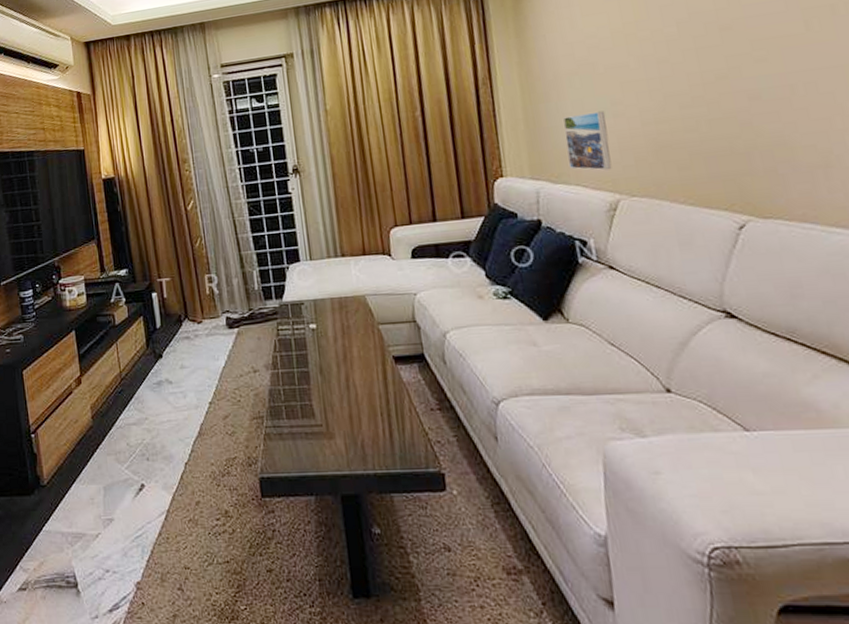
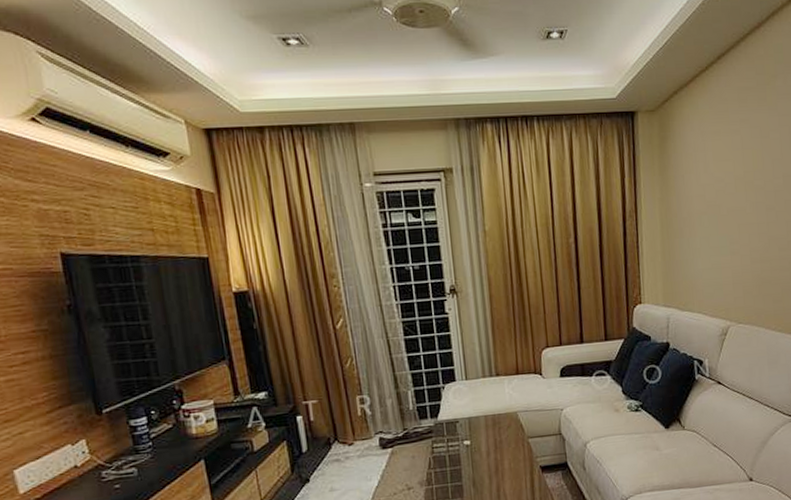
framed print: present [563,111,612,171] -> none [692,248,726,301]

